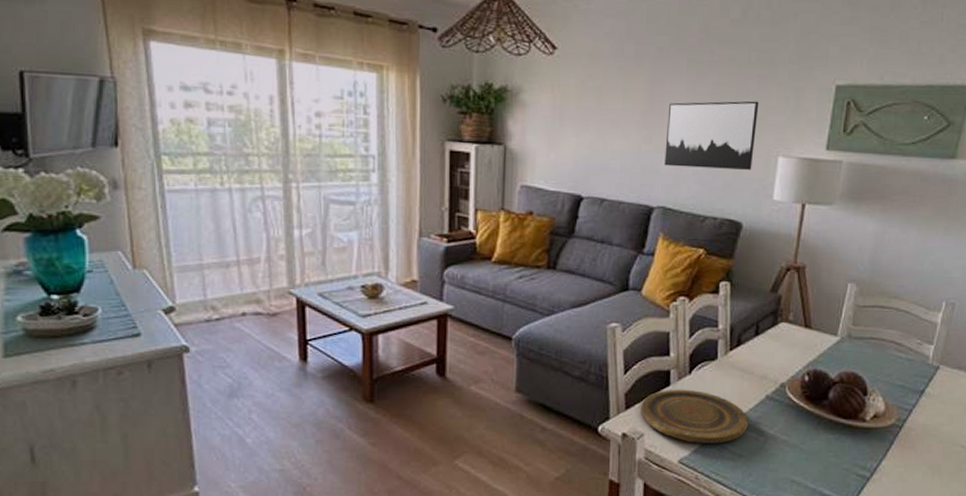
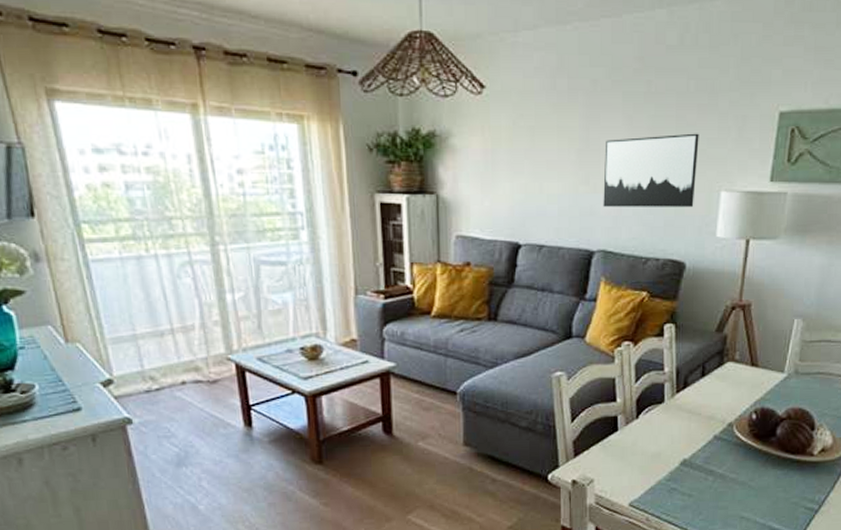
plate: present [641,389,748,444] -> none [590,433,697,486]

